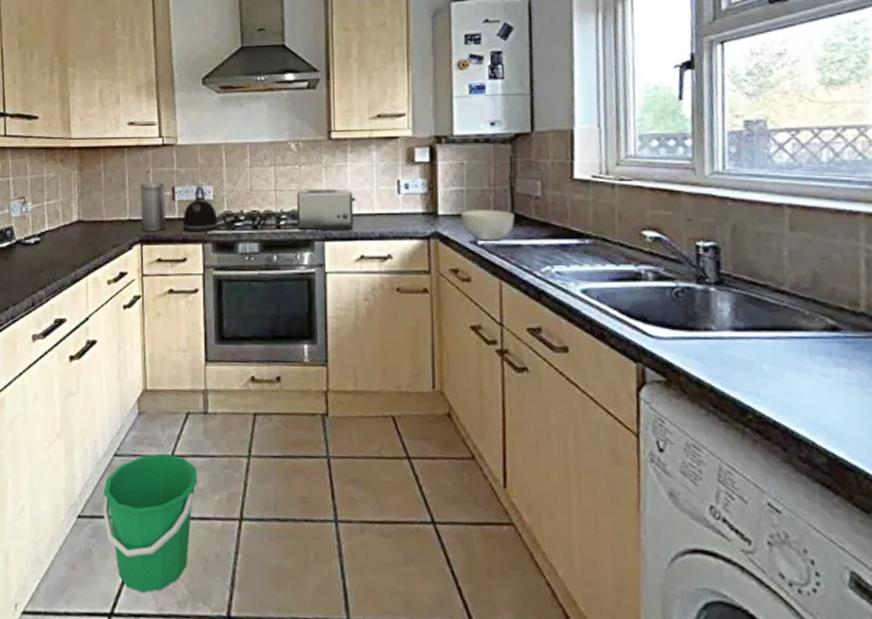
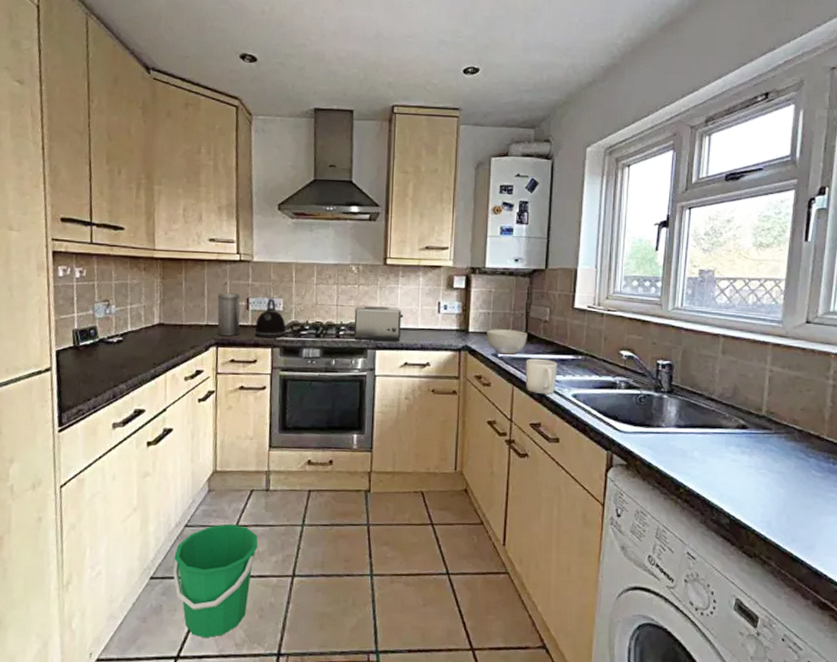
mug: none [515,245,559,290] -> present [525,358,558,394]

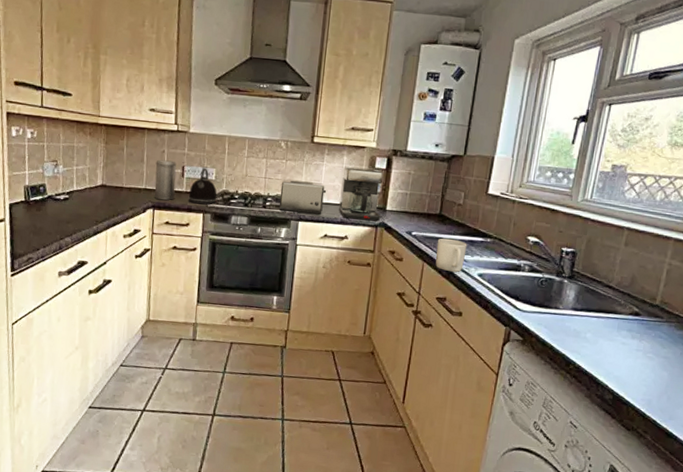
bucket: present [173,523,258,639] -> none [108,366,184,461]
coffee maker: none [418,288,463,345] -> present [339,167,384,222]
bowl: present [486,329,528,355] -> none [402,208,441,234]

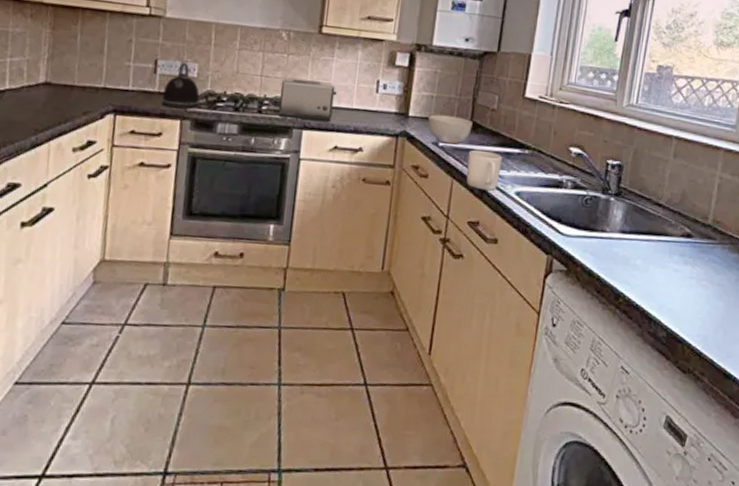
canister: present [154,159,176,201] -> none [117,50,147,103]
coffee maker: present [339,167,384,222] -> none [352,63,406,130]
bowl: none [402,208,441,234] -> present [428,114,473,145]

